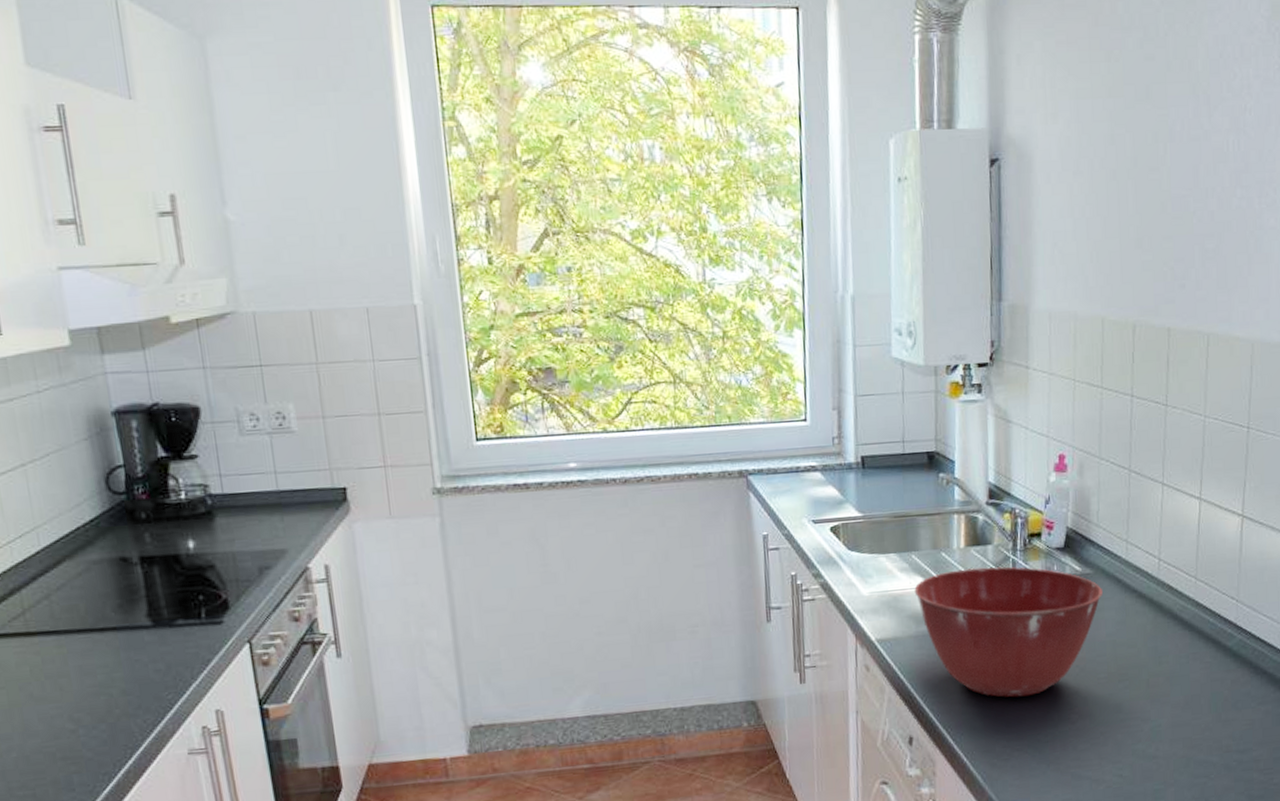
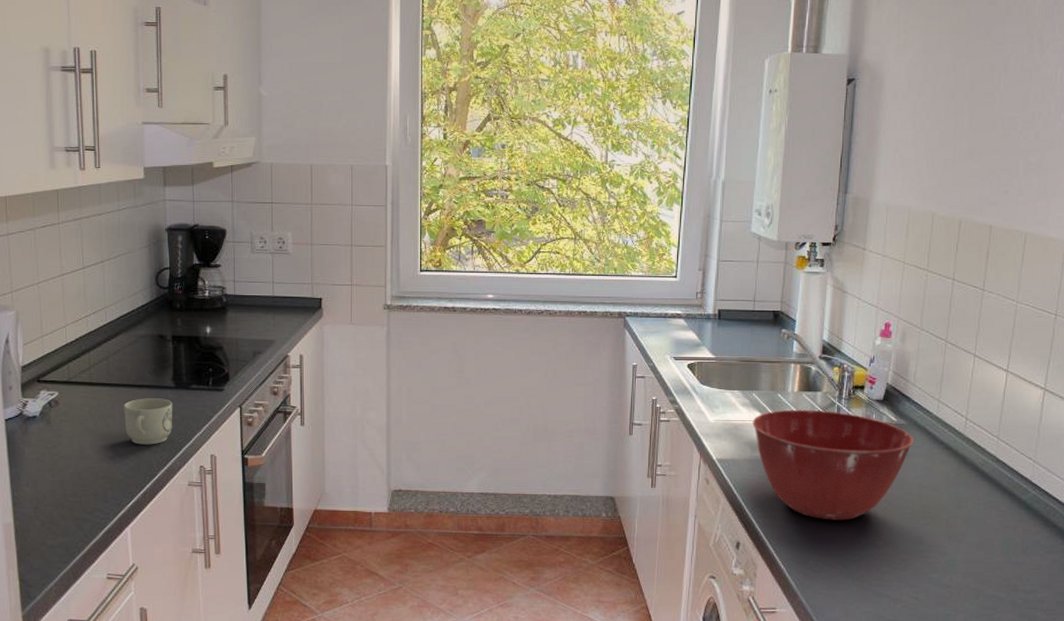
mug: none [81,642,156,709] -> present [124,398,173,445]

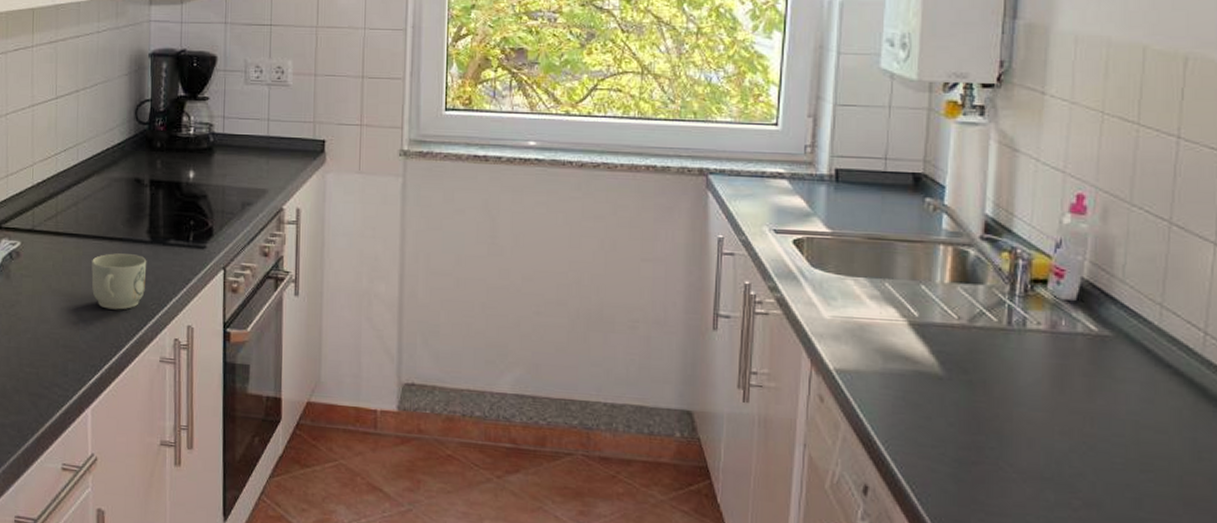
mixing bowl: present [752,409,914,521] -> none [884,307,1124,467]

